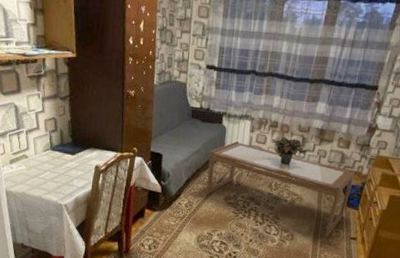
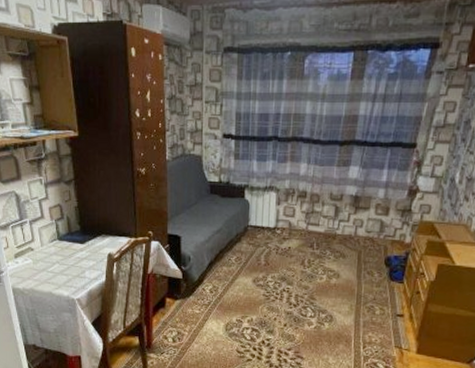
coffee table: present [205,141,355,238] -> none [231,216,397,317]
potted plant: present [271,136,308,166] -> none [300,206,342,239]

